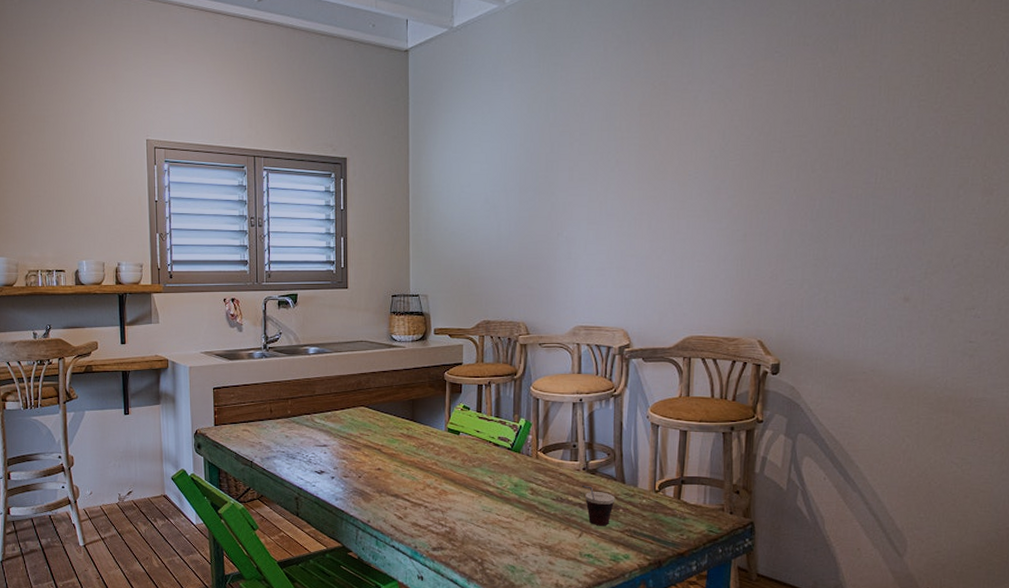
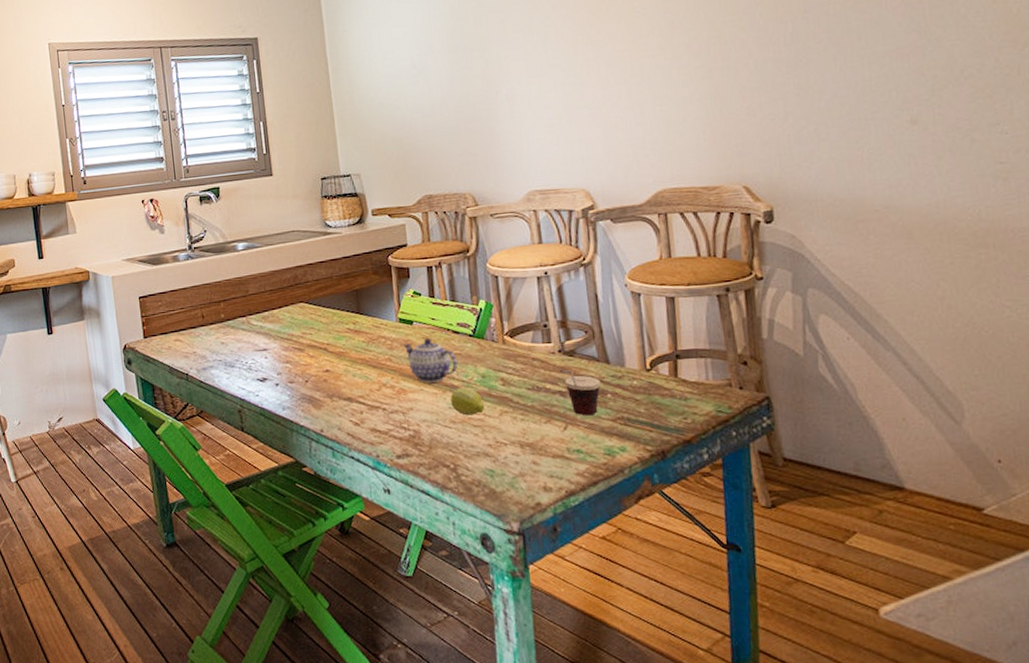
teapot: none [449,448,495,487] -> present [403,338,458,383]
fruit: none [485,493,514,518] -> present [450,387,485,416]

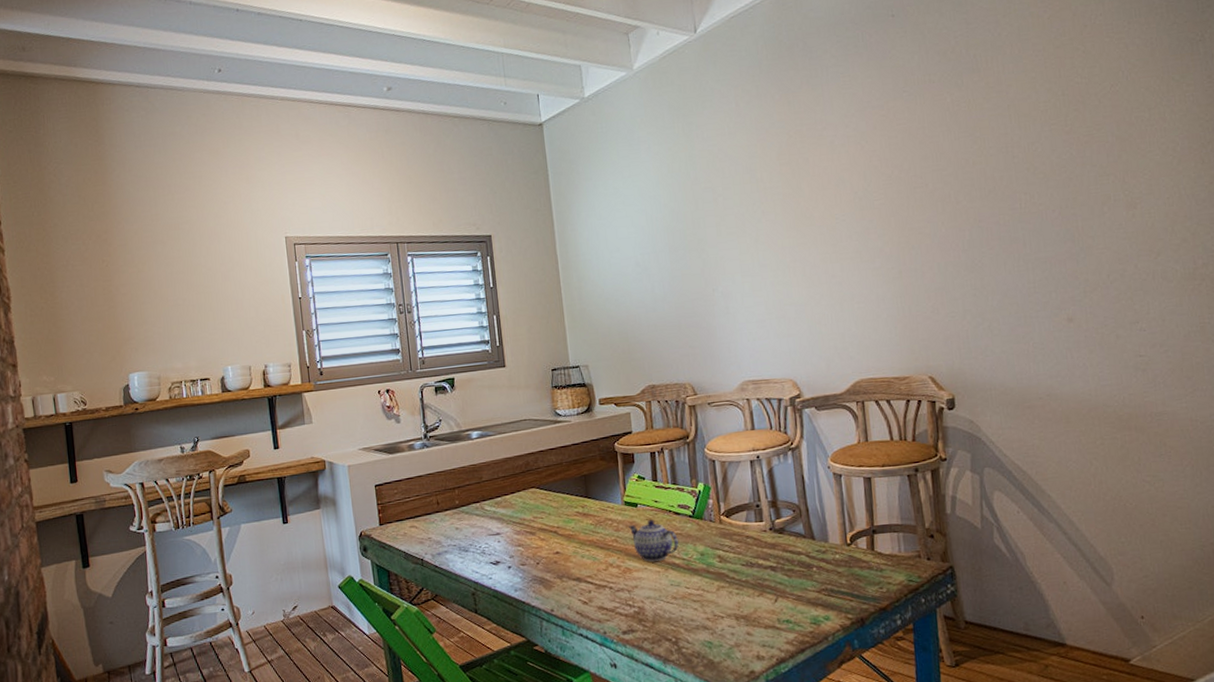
fruit: present [450,387,485,416] -> none [672,564,704,592]
cup: present [560,370,601,416] -> none [771,546,807,588]

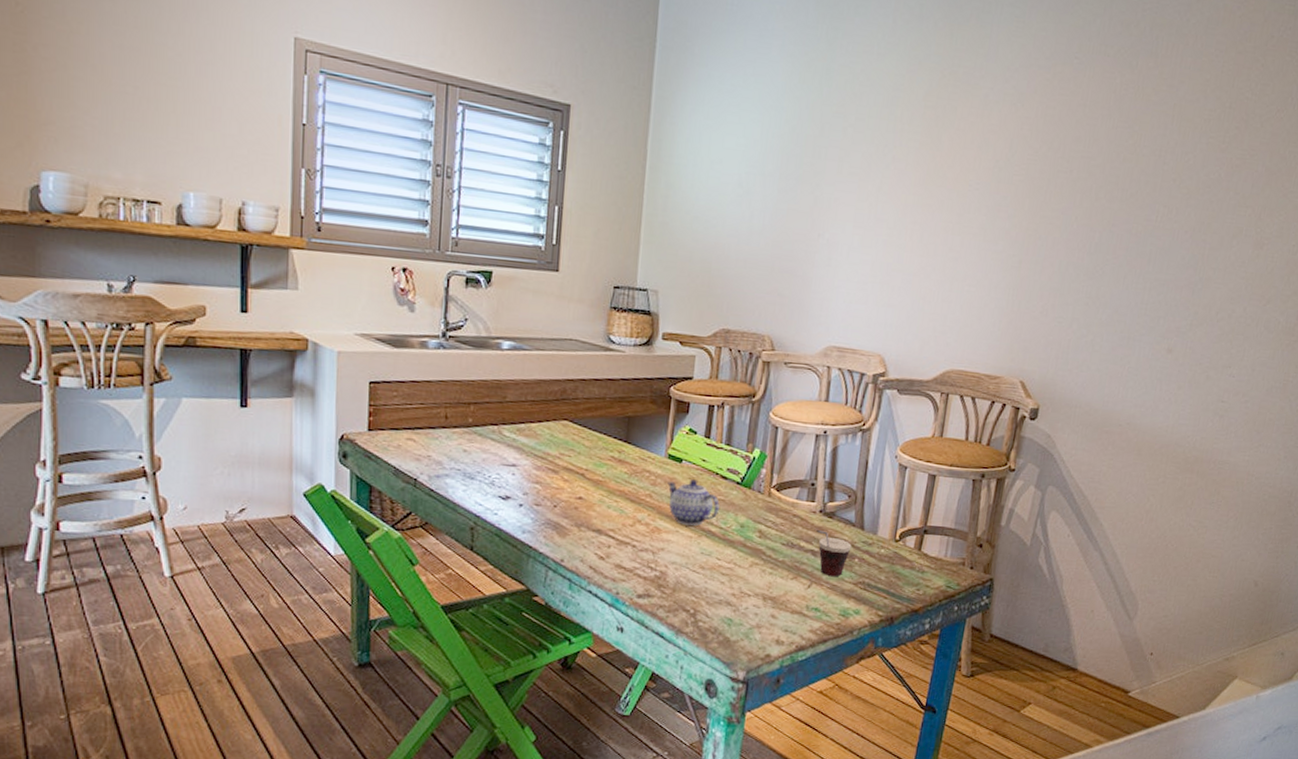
cup: none [771,546,807,588] -> present [816,530,852,577]

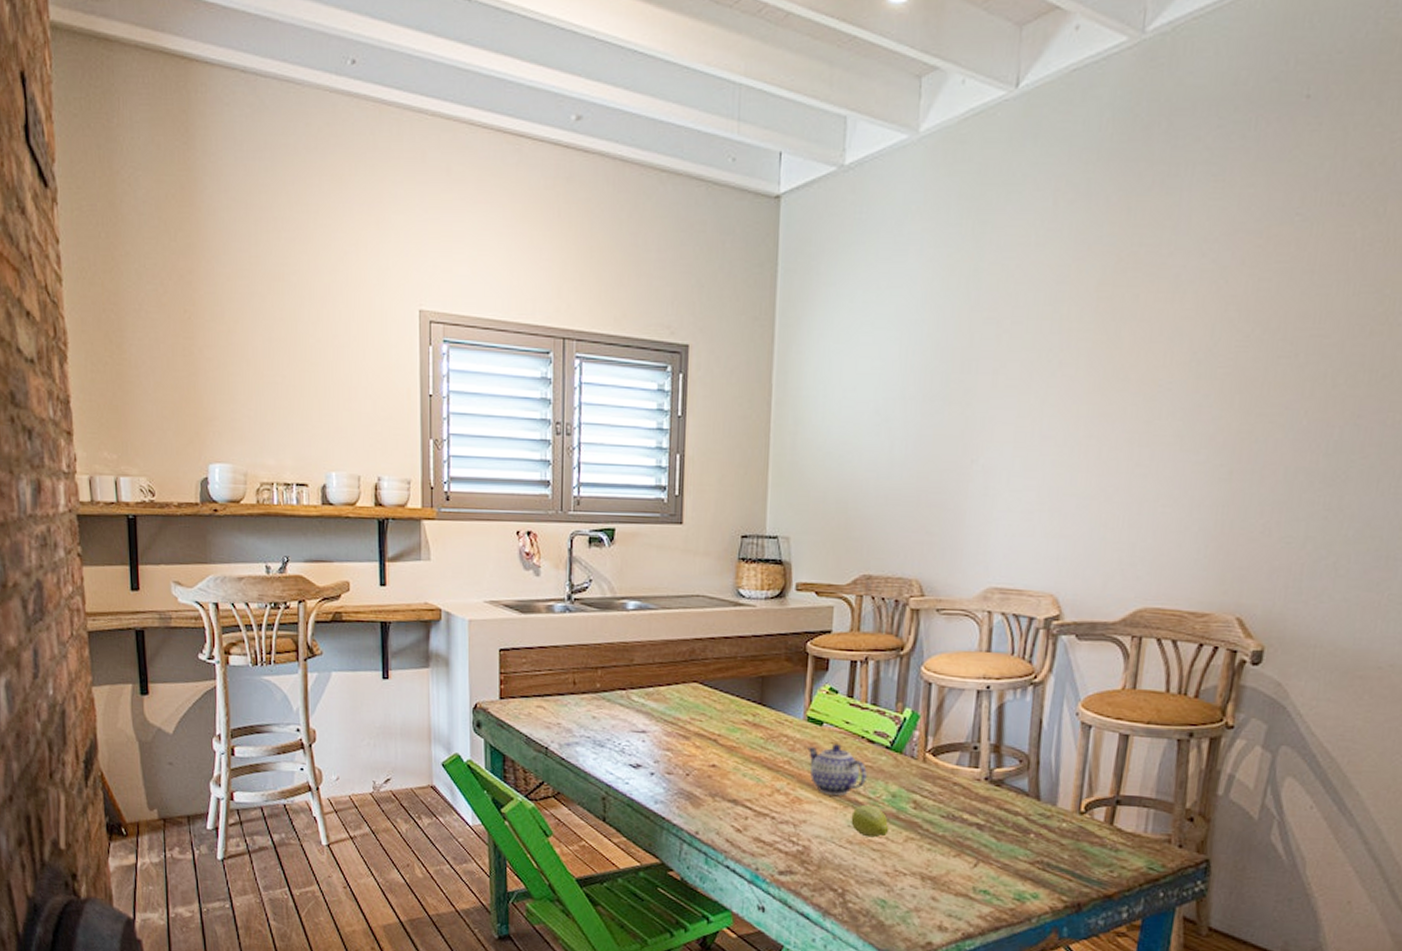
fruit: none [704,534,737,563] -> present [851,804,889,838]
cup: present [816,530,852,577] -> none [982,801,1026,855]

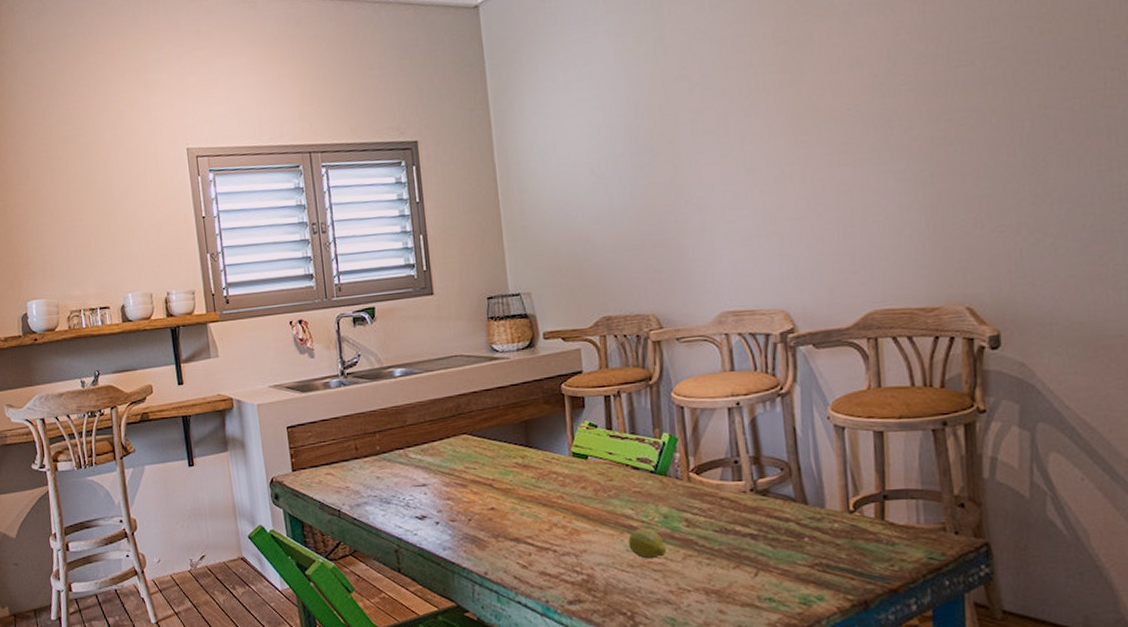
teapot: present [807,744,867,796] -> none [577,474,637,523]

